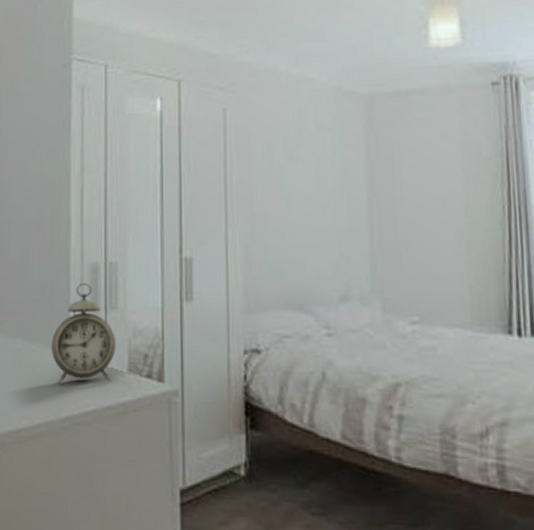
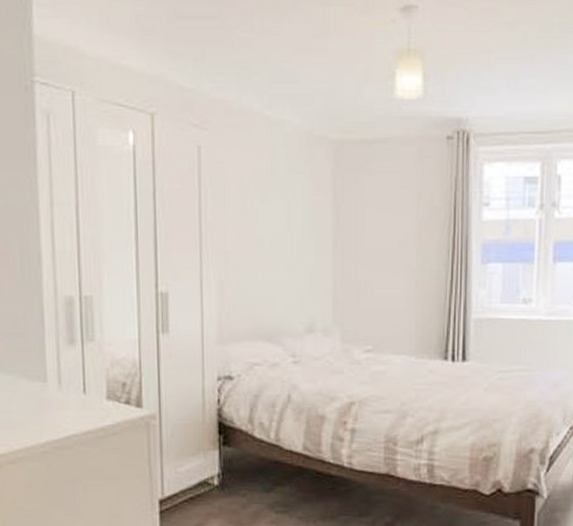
alarm clock: present [52,282,117,384] -> none [27,316,95,412]

